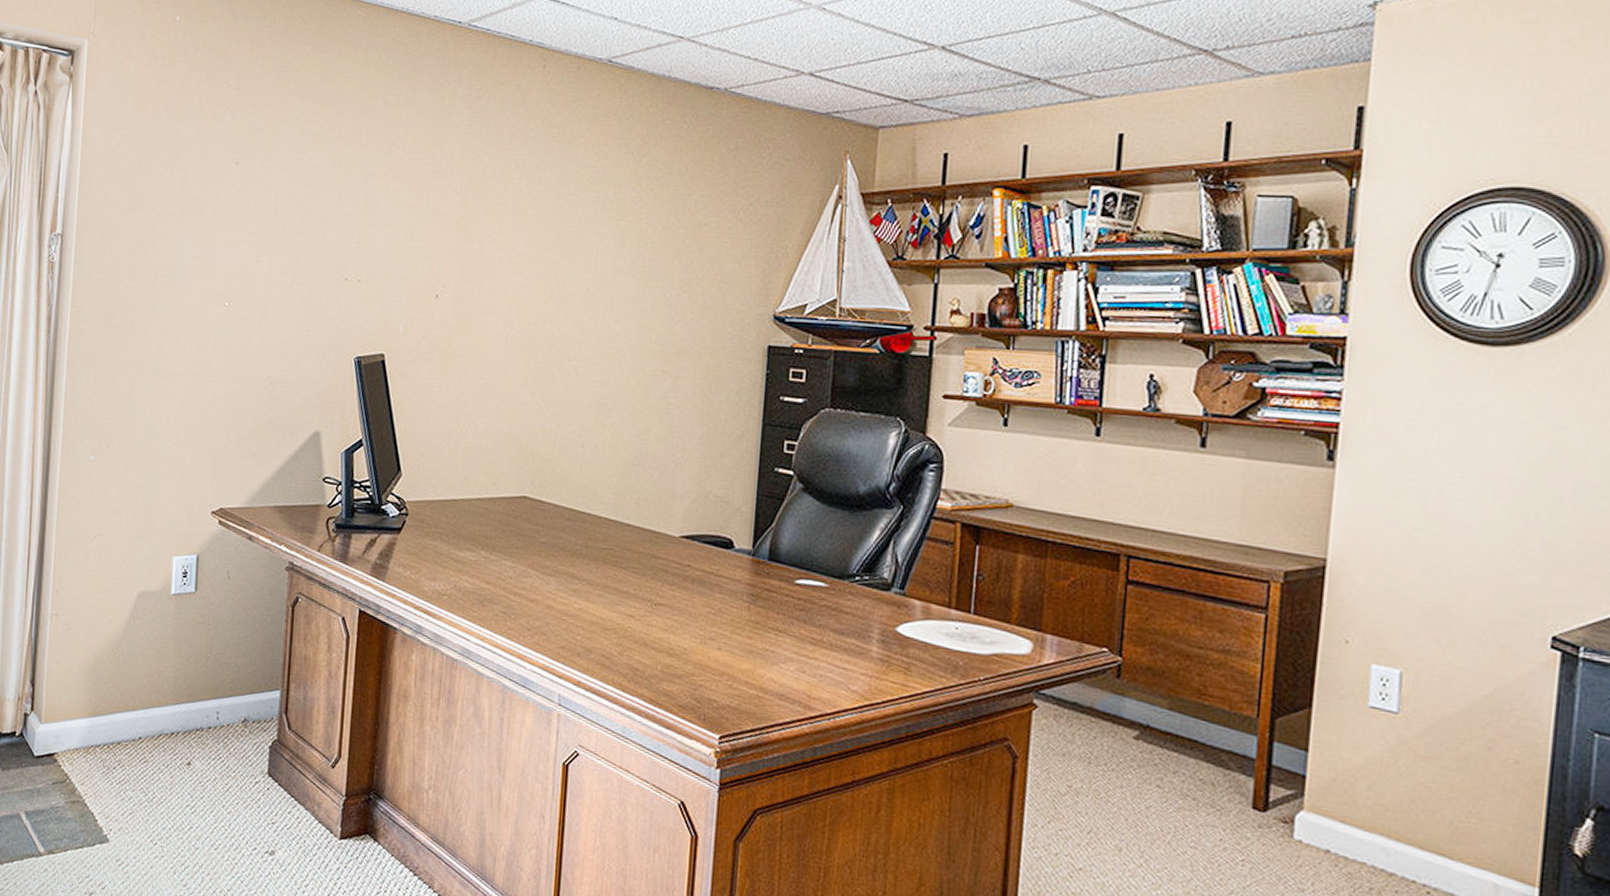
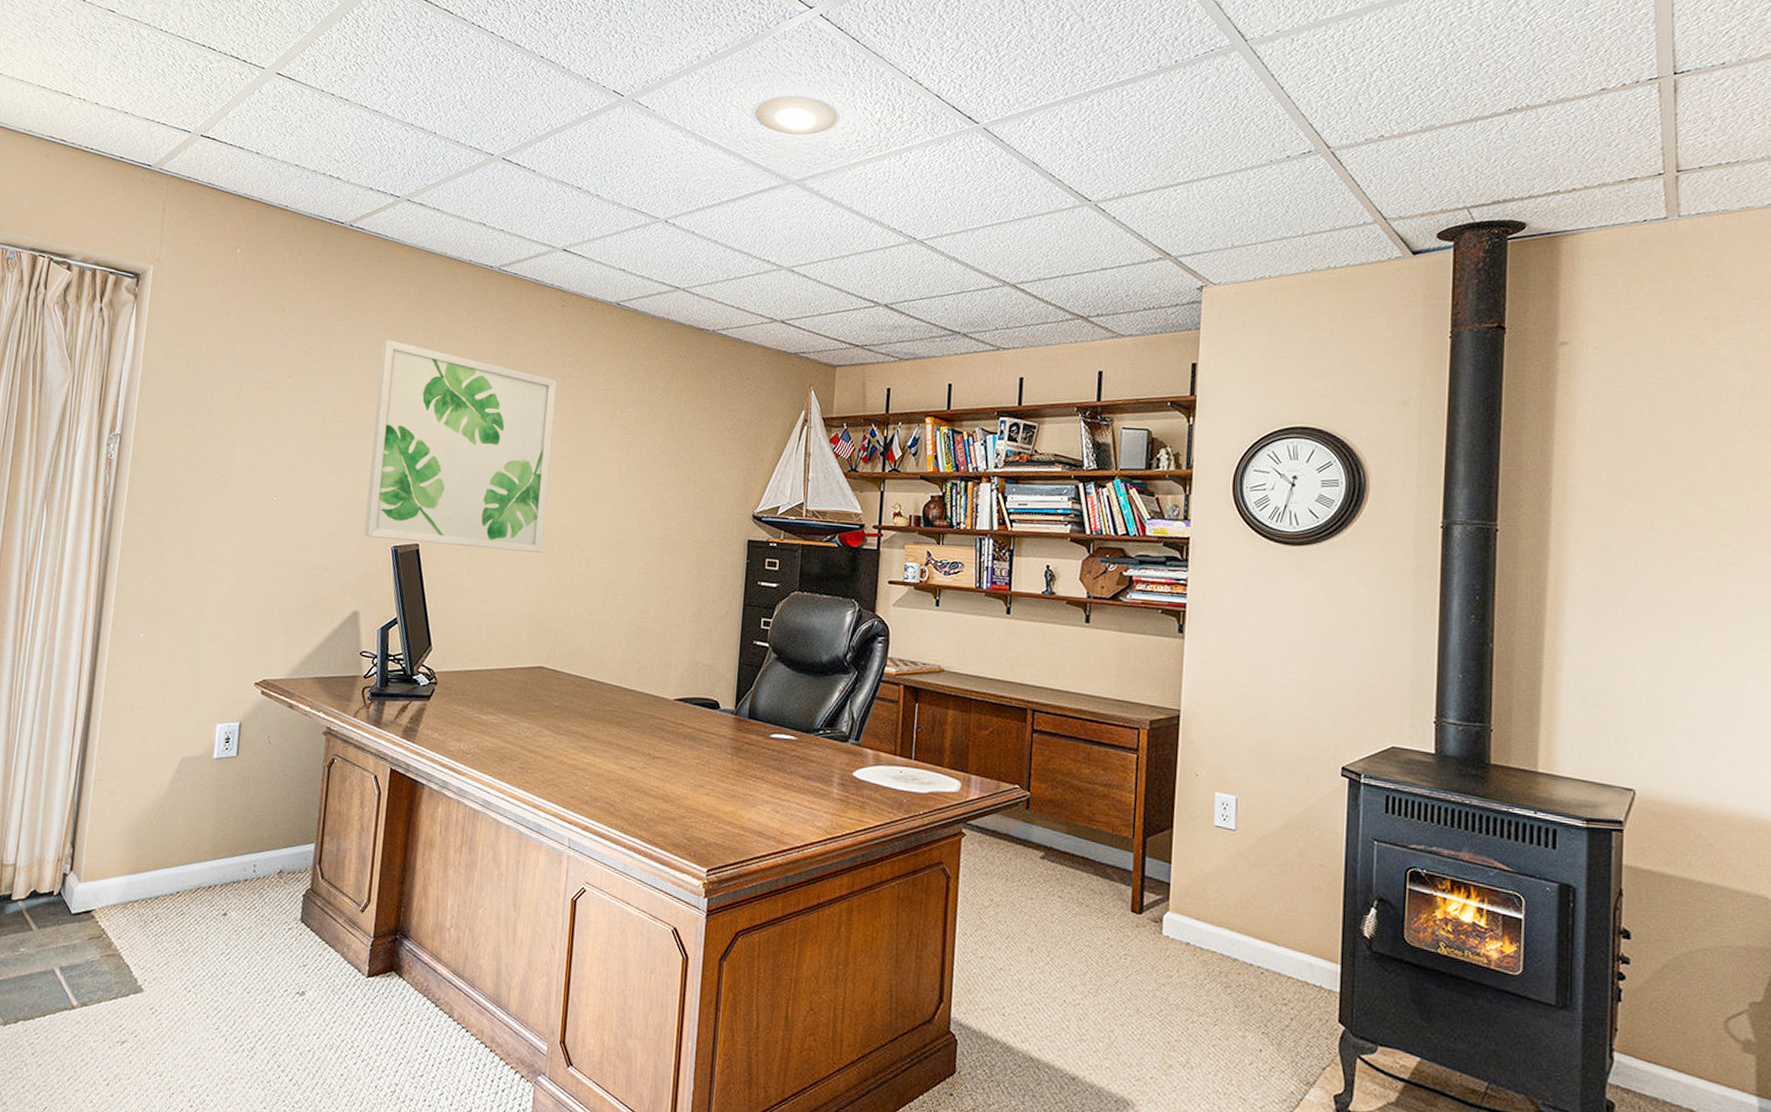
wall art: none [323,114,539,363] -> present [364,339,558,553]

